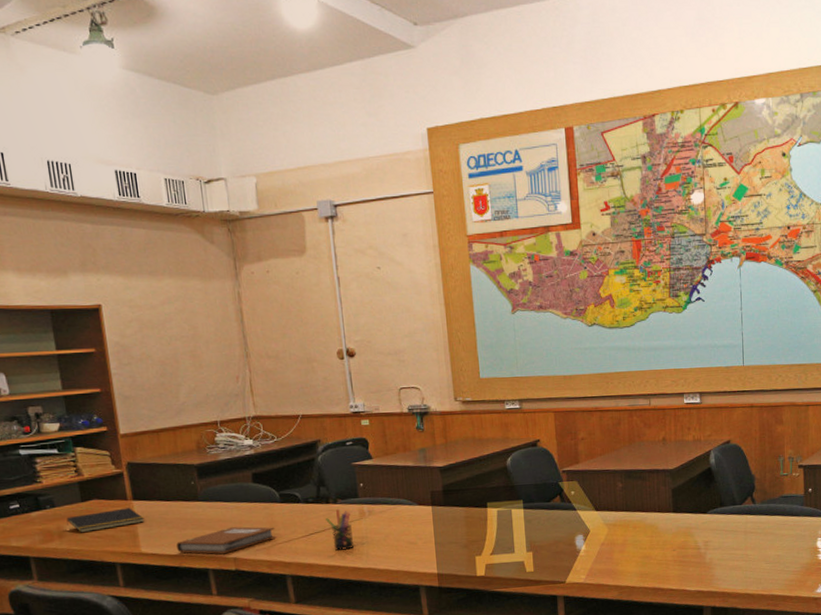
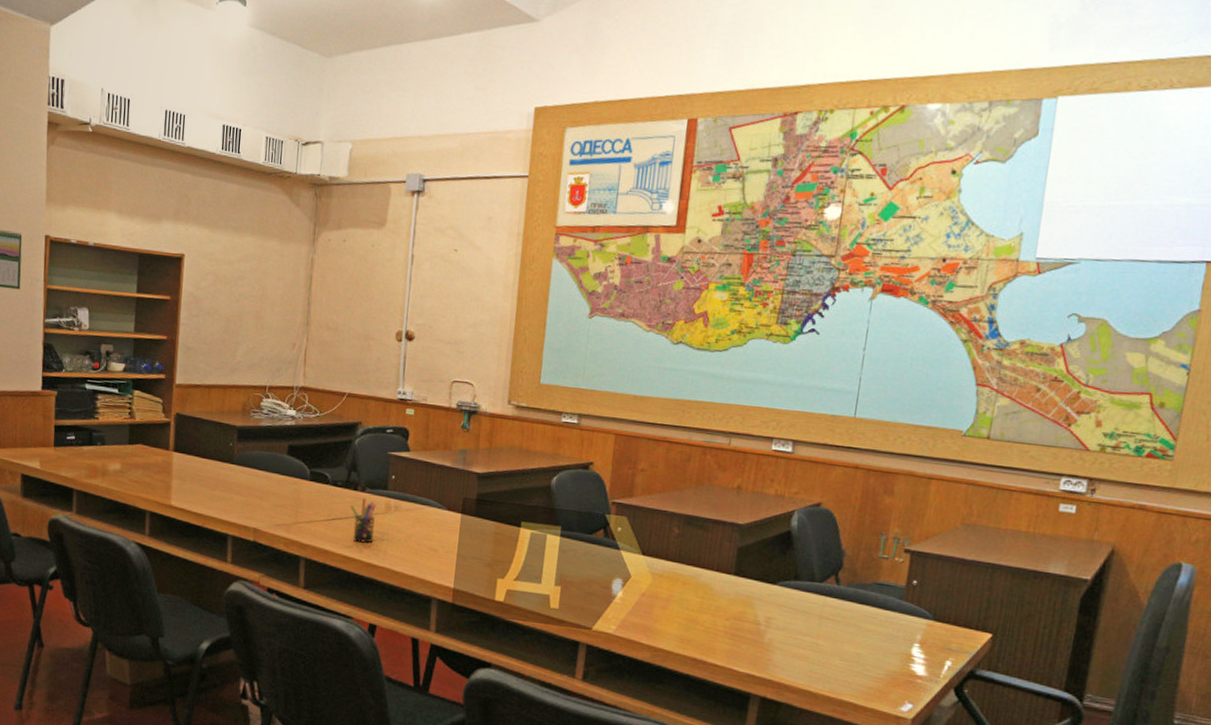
notepad: present [66,508,145,533] -> none [112,456,180,476]
notebook: present [176,526,276,554] -> none [204,496,299,523]

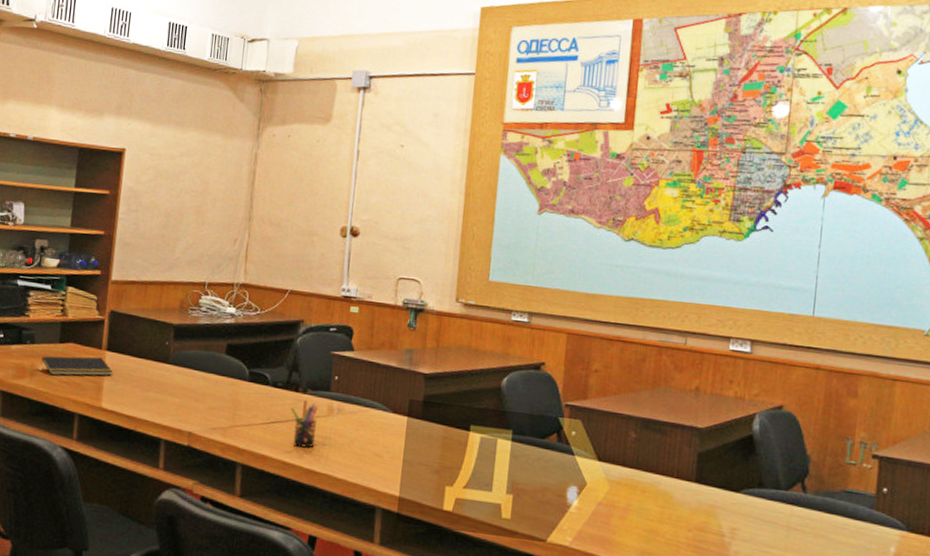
notepad: none [112,456,180,476] -> present [41,356,113,376]

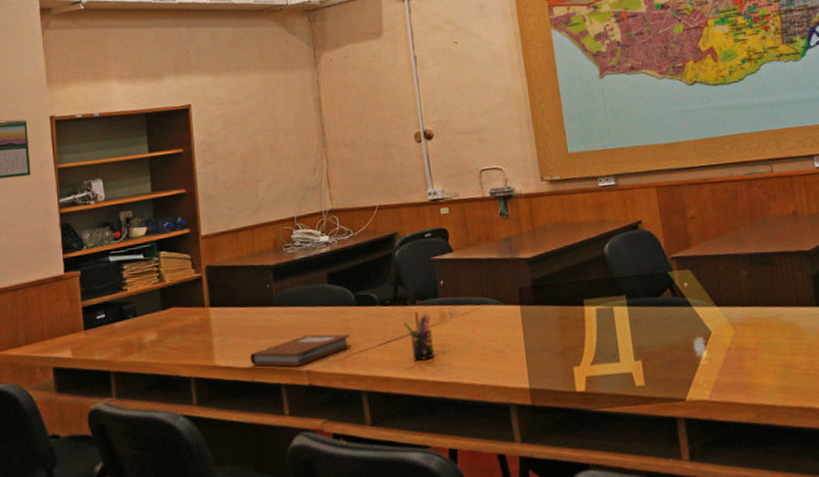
notepad: present [41,356,113,376] -> none [147,315,220,345]
notebook: none [136,398,237,426] -> present [250,334,351,367]

